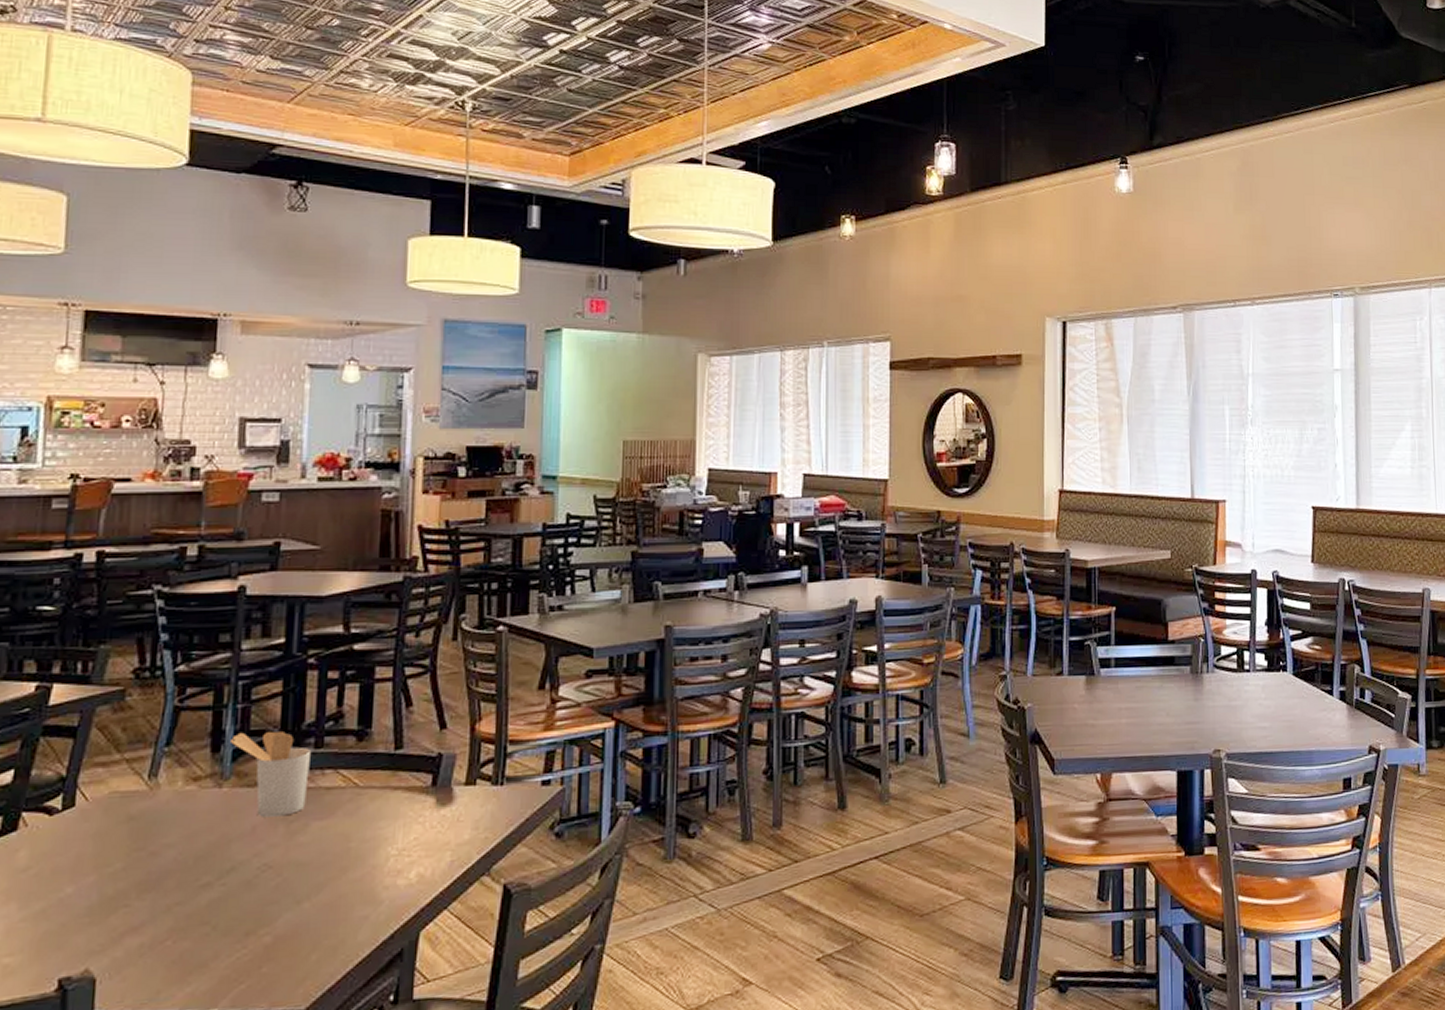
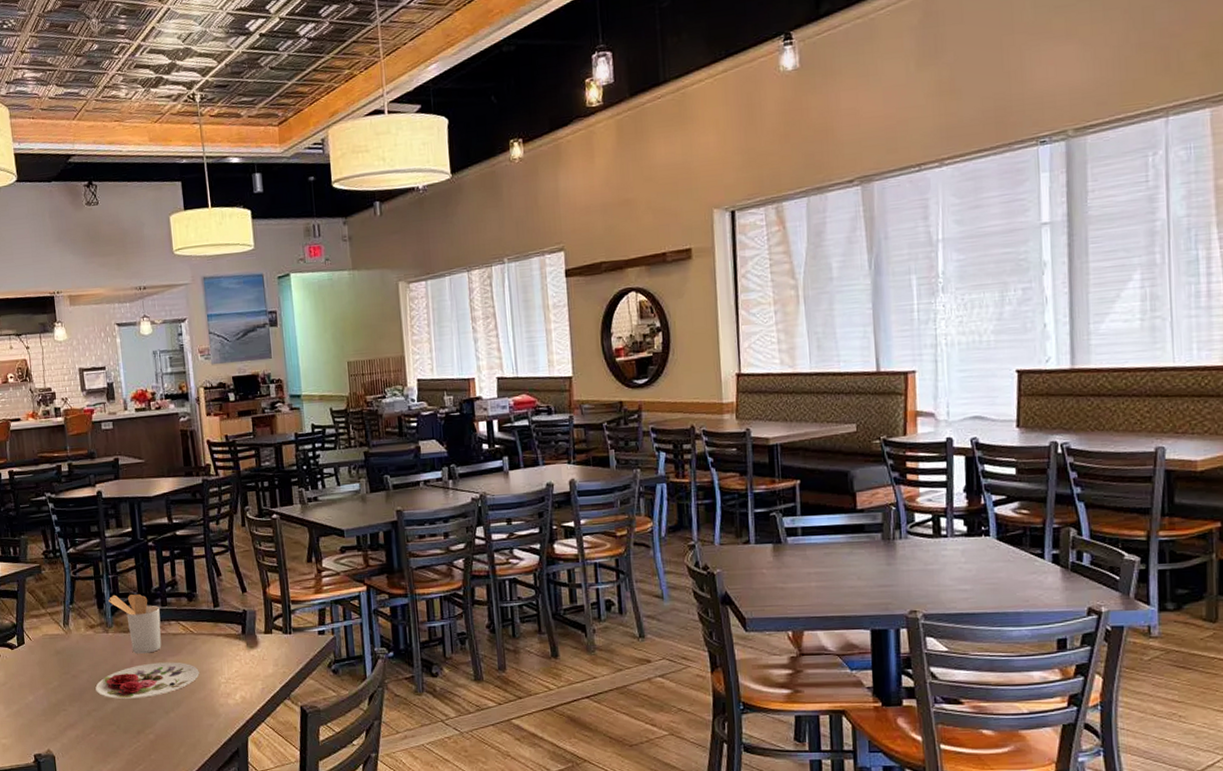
plate: none [186,827,359,885] -> present [95,662,199,699]

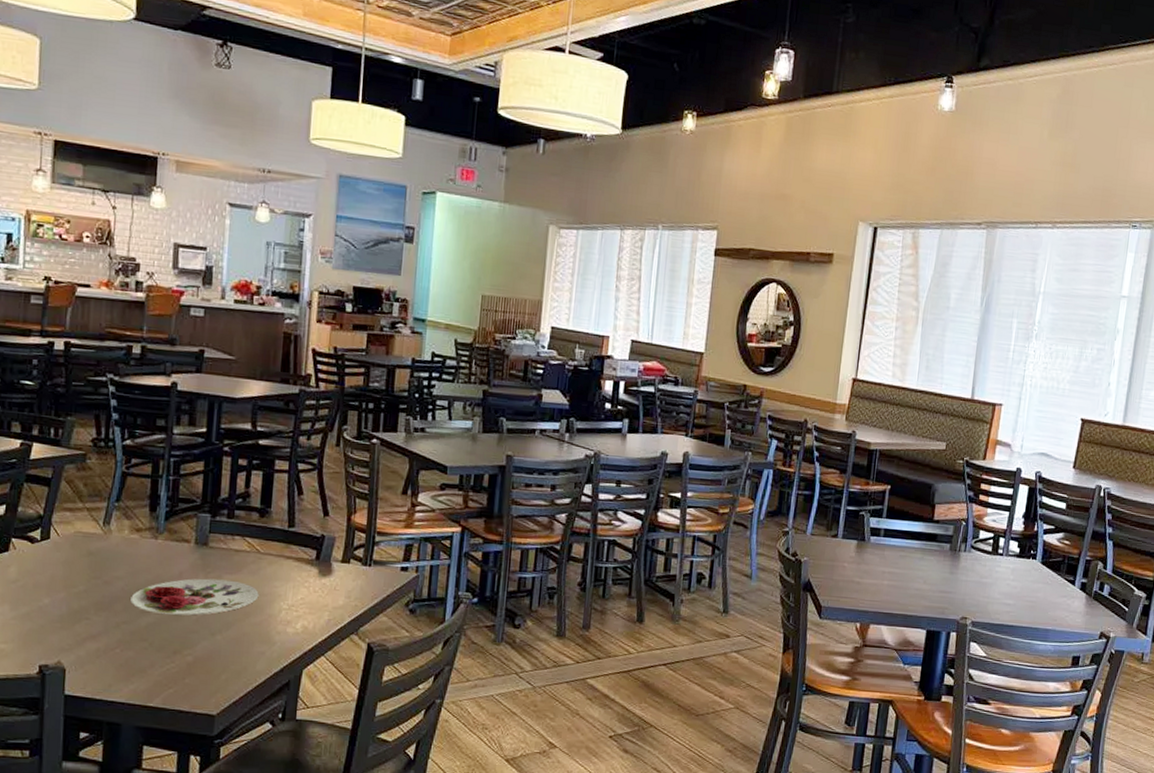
utensil holder: present [108,594,162,654] -> none [163,498,224,568]

